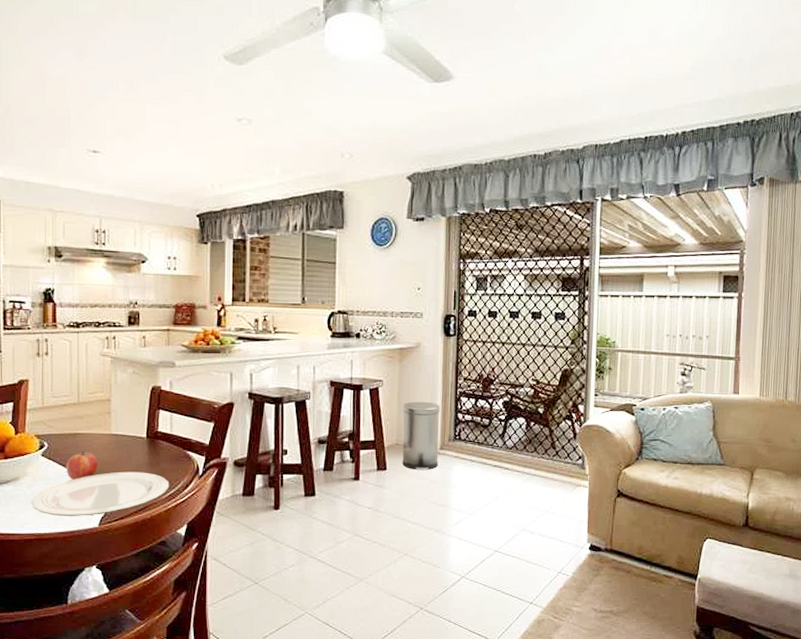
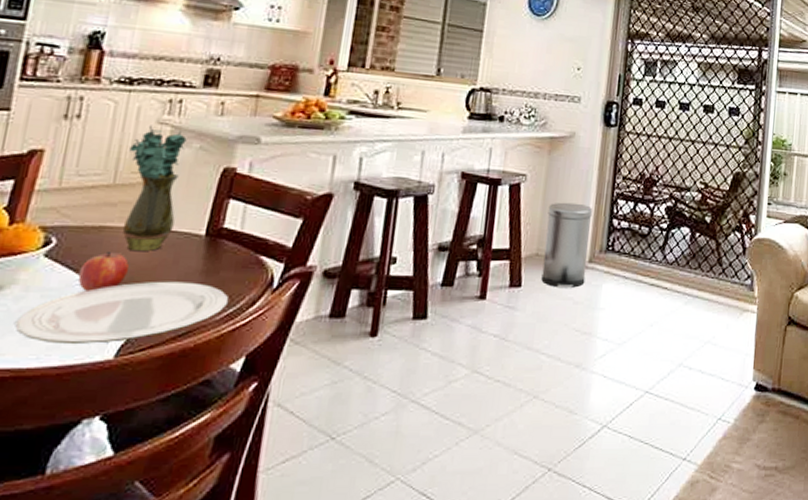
vase: none [85,357,123,450] -> present [122,125,187,251]

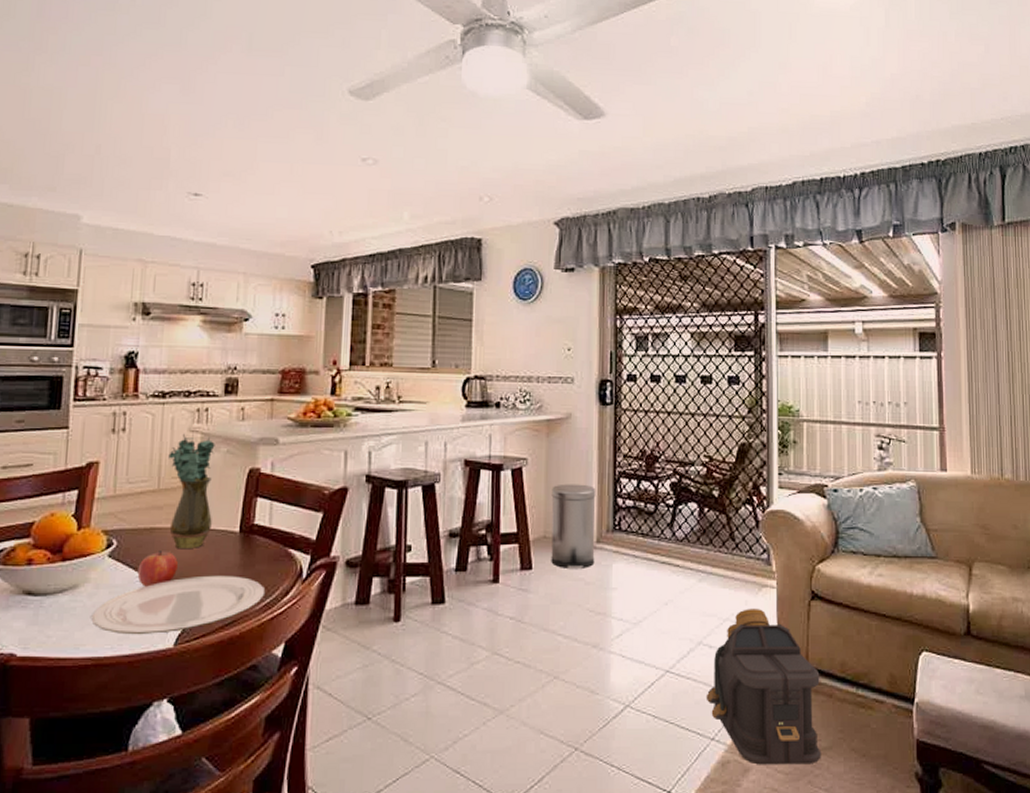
backpack: none [681,332,790,484] -> present [706,609,822,765]

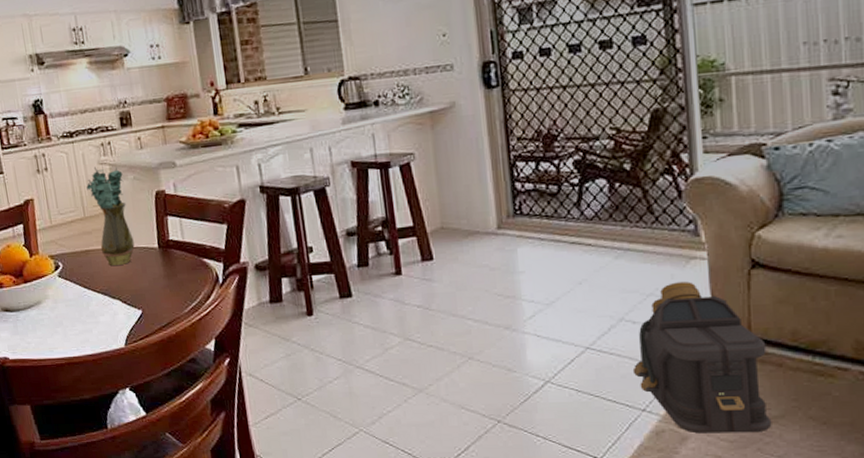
plate: present [91,575,266,635] -> none [56,285,191,339]
fruit: present [137,551,178,587] -> none [83,268,115,299]
pedal bin: present [551,484,596,568] -> none [443,172,498,257]

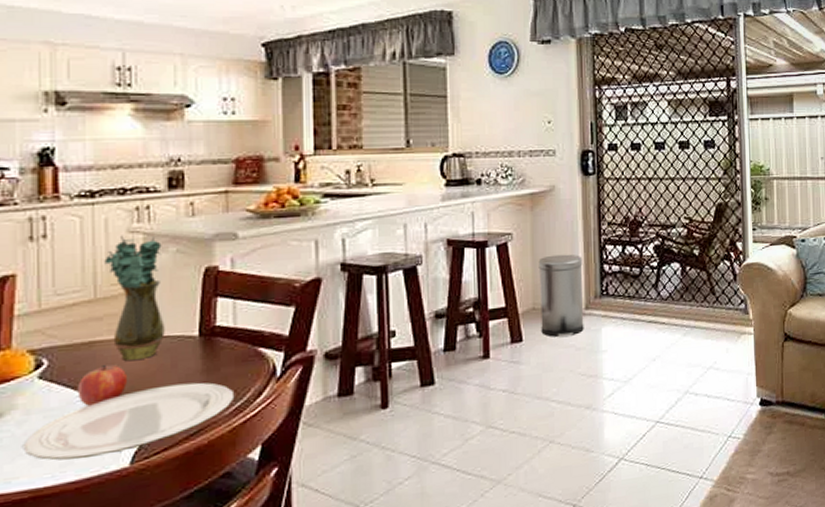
plate: none [56,285,191,339] -> present [23,382,235,461]
fruit: none [83,268,115,299] -> present [77,365,127,406]
pedal bin: none [443,172,498,257] -> present [538,254,584,337]
backpack: present [632,281,772,434] -> none [693,354,797,494]

